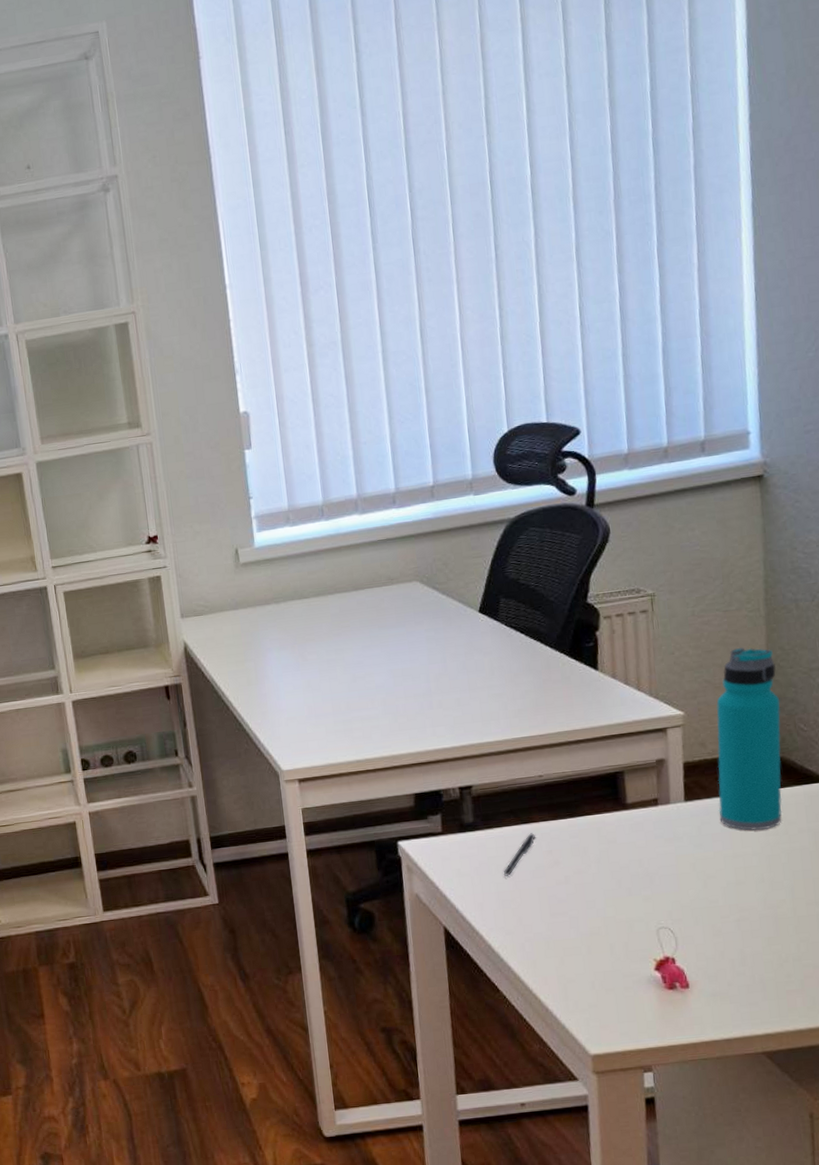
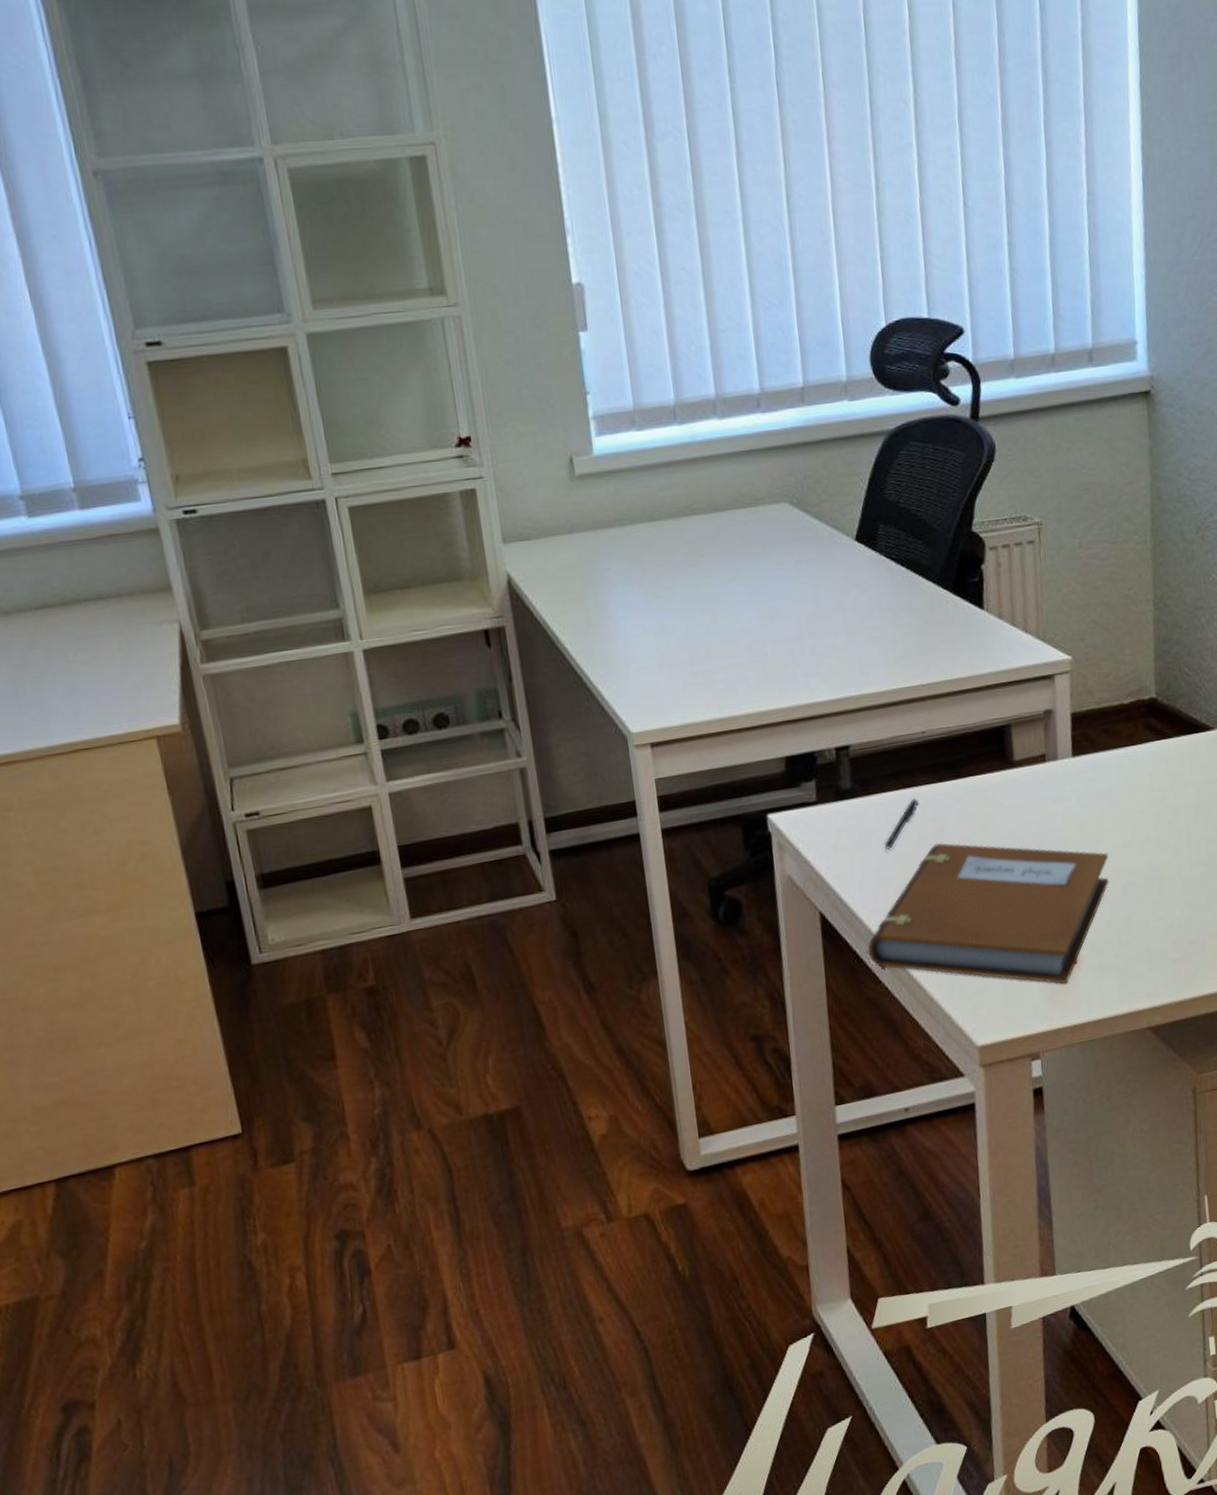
notebook: none [488,872,723,1006] -> present [868,842,1110,985]
water bottle: present [716,647,782,831] -> none [1103,583,1168,787]

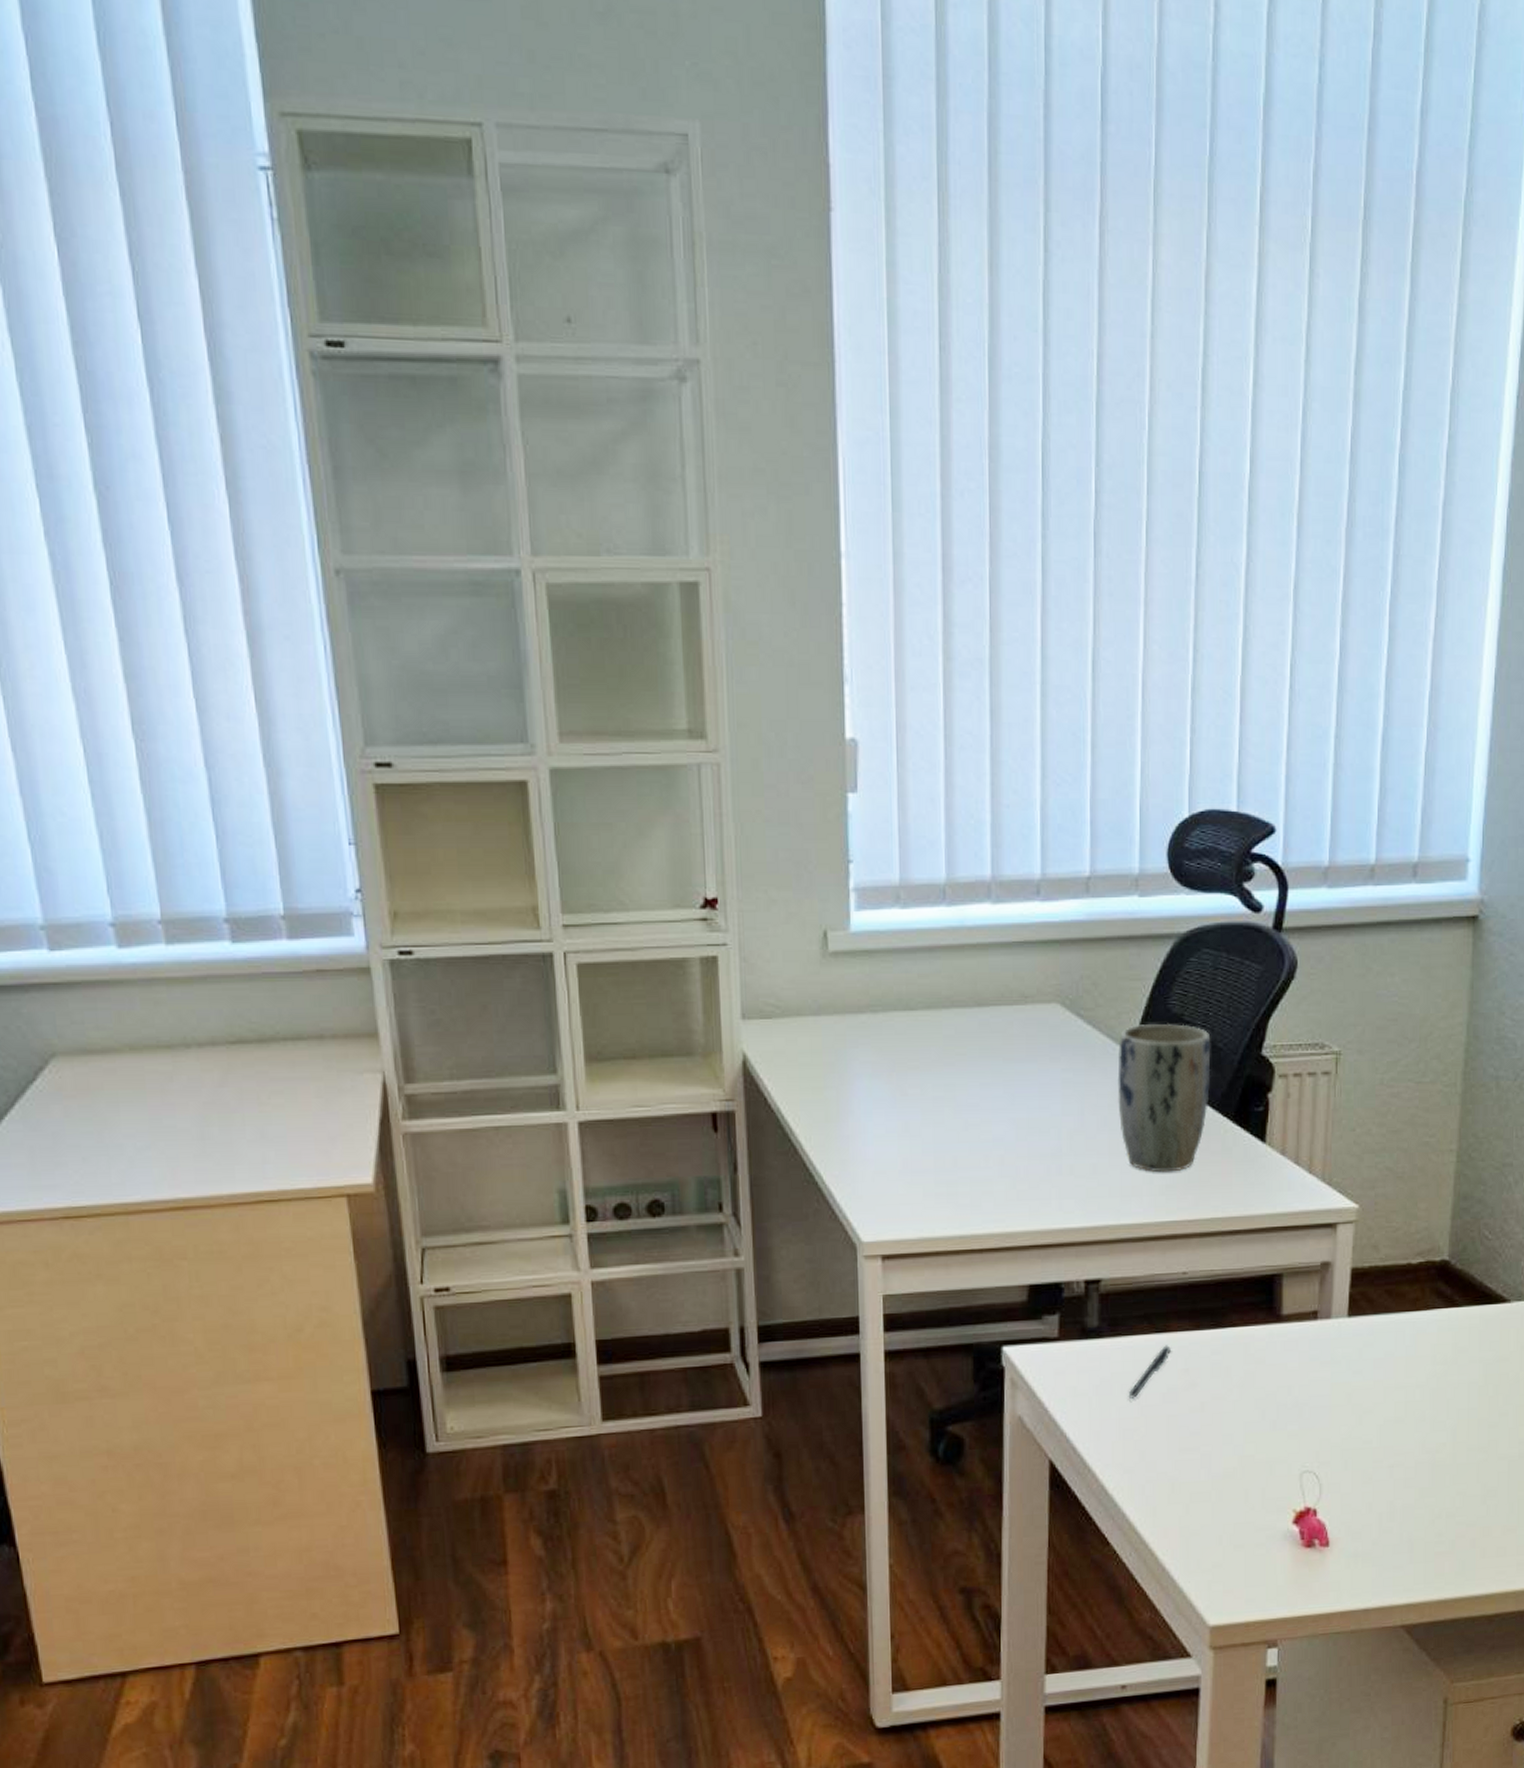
plant pot: none [844,510,929,645] -> present [1117,1023,1211,1173]
notebook: present [868,842,1110,985] -> none [1100,1396,1377,1568]

